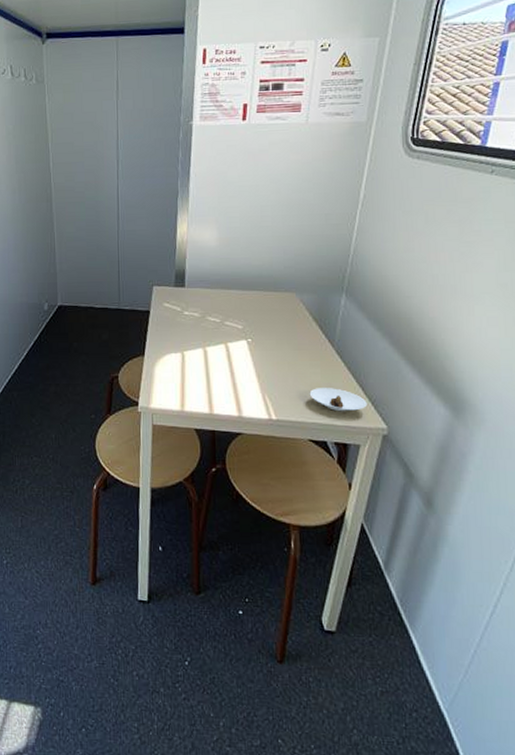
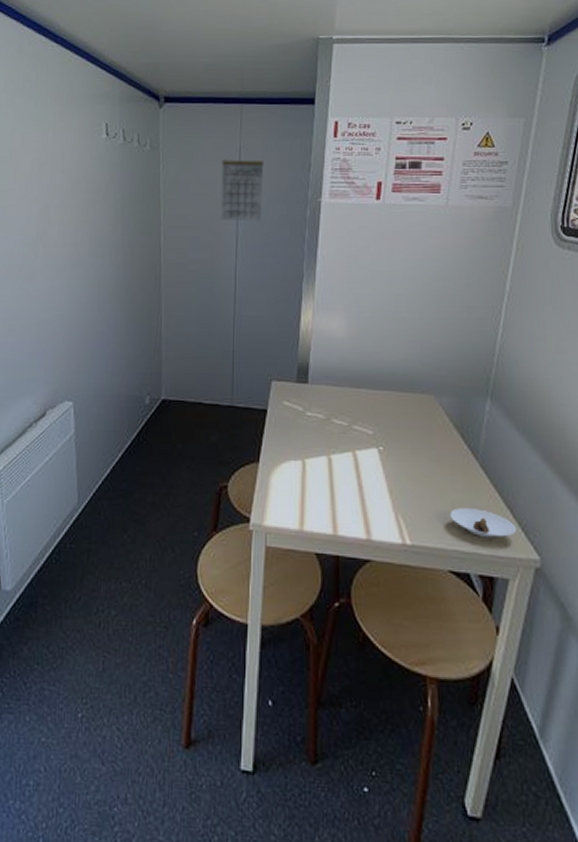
calendar: none [101,78,140,146] -> present [221,148,264,222]

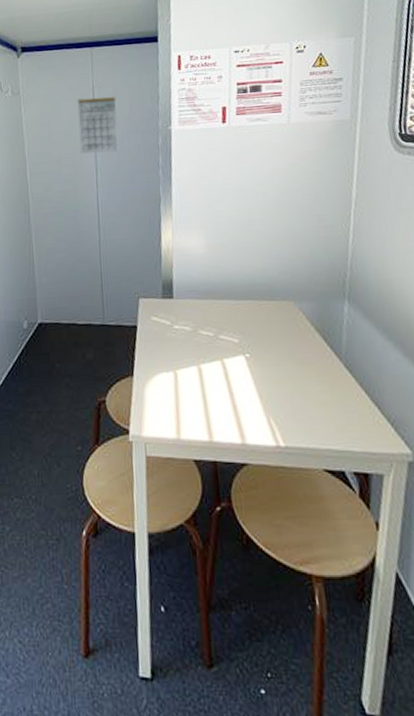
saucer: present [449,508,517,538] -> none [319,407,386,436]

